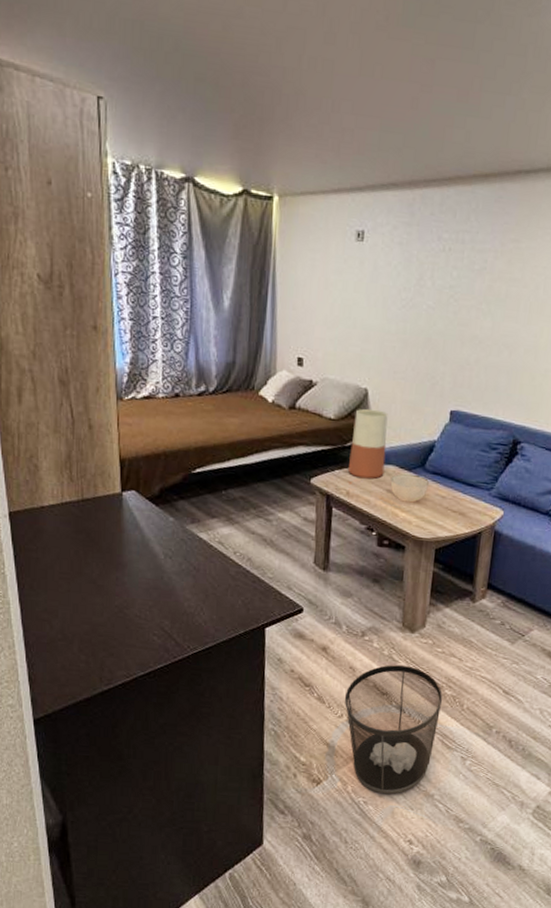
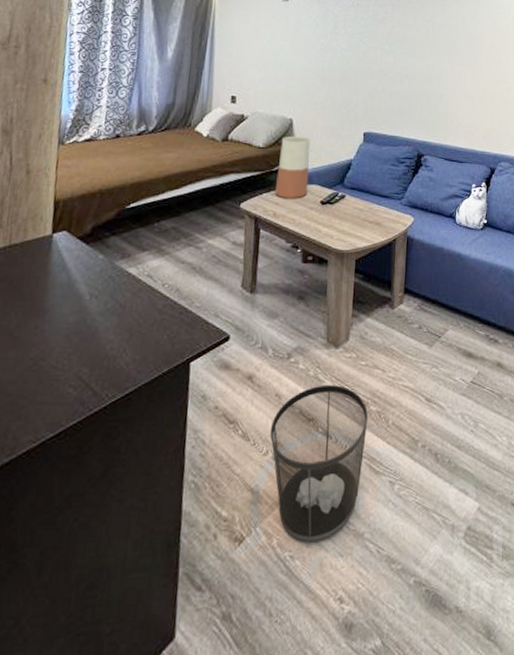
bowl: present [390,474,430,504] -> none [313,192,348,219]

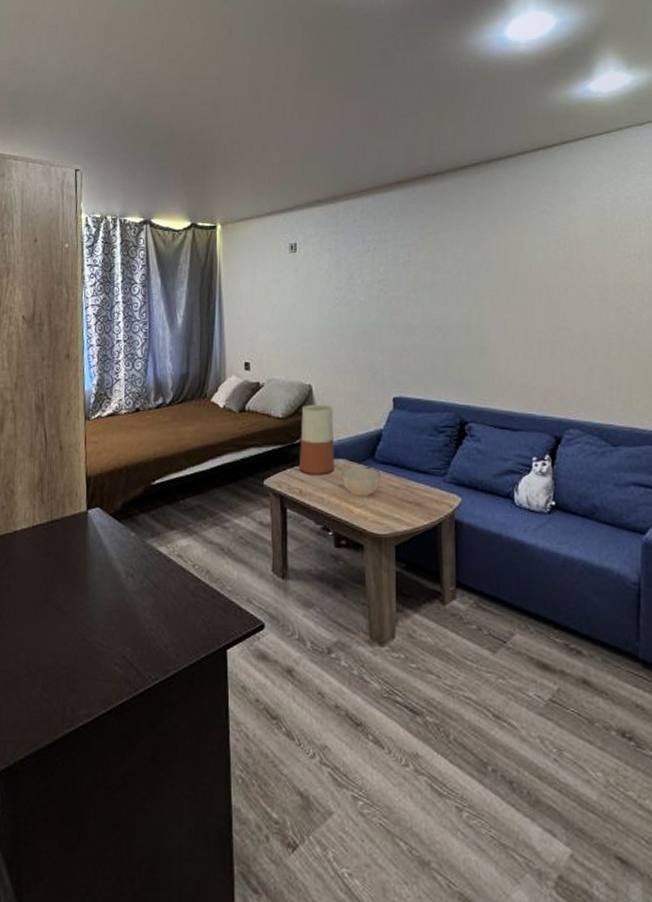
waste bin: present [269,384,369,543] -> none [315,686,425,863]
bowl: none [313,192,348,219] -> present [342,467,381,498]

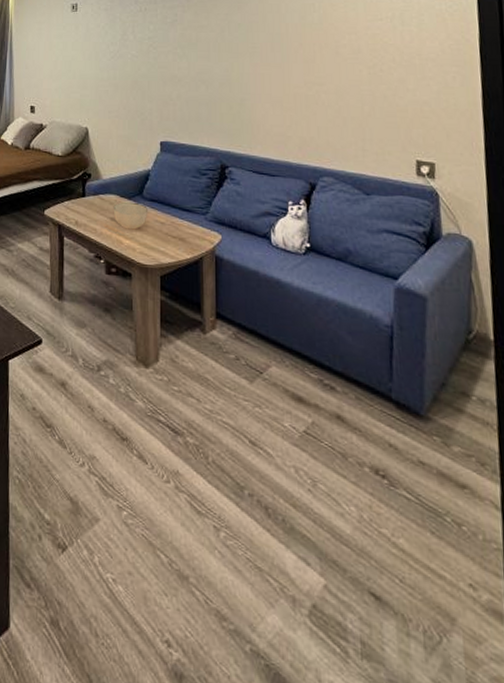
vase: present [300,404,335,475] -> none [76,144,107,209]

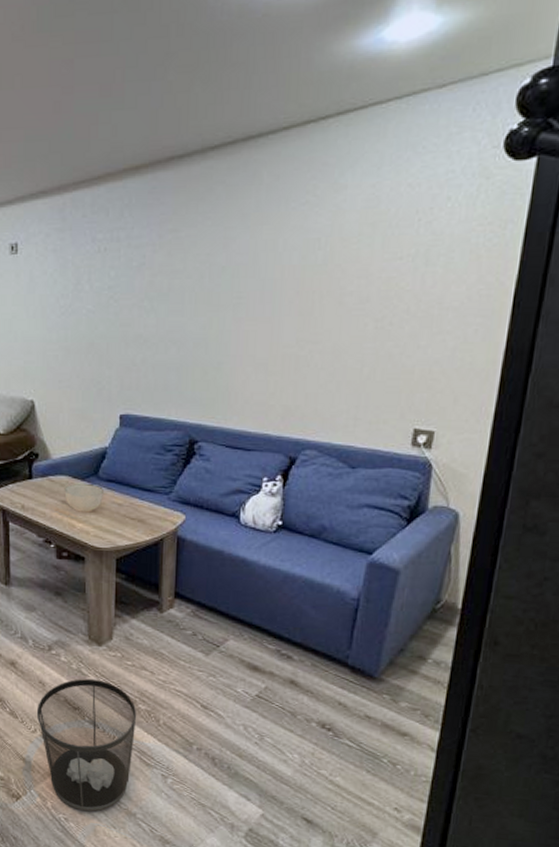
waste bin: none [85,404,186,573] -> present [36,678,137,812]

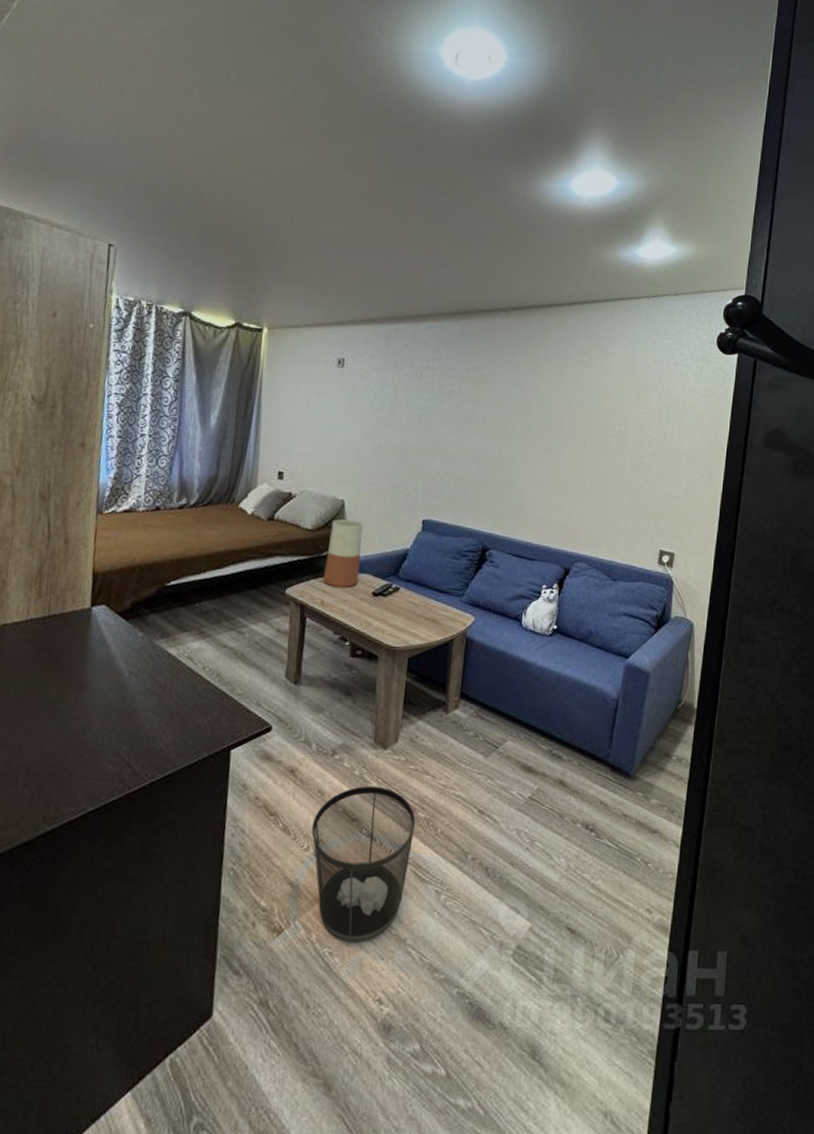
vase: none [22,420,58,491] -> present [324,519,363,588]
bowl: present [64,484,105,514] -> none [364,582,403,612]

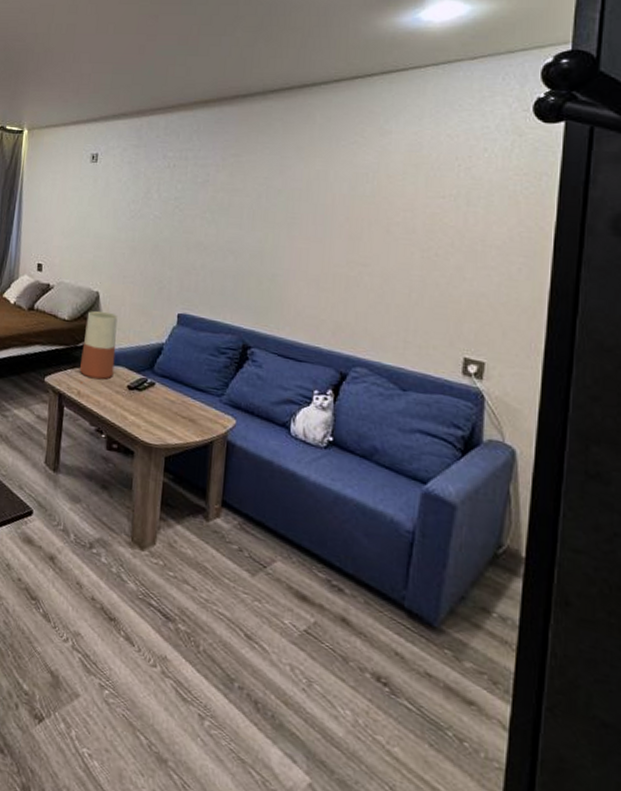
waste bin: present [311,785,416,942] -> none [70,584,176,752]

